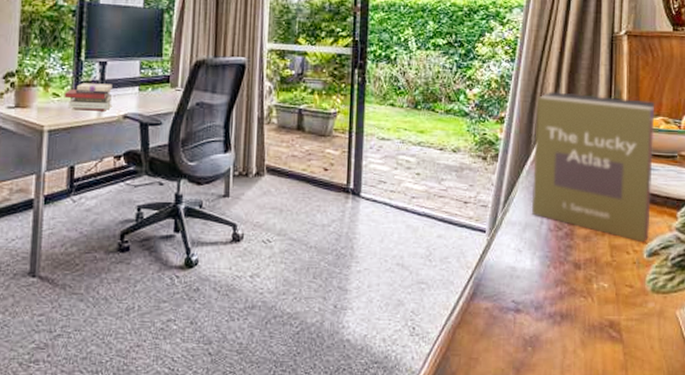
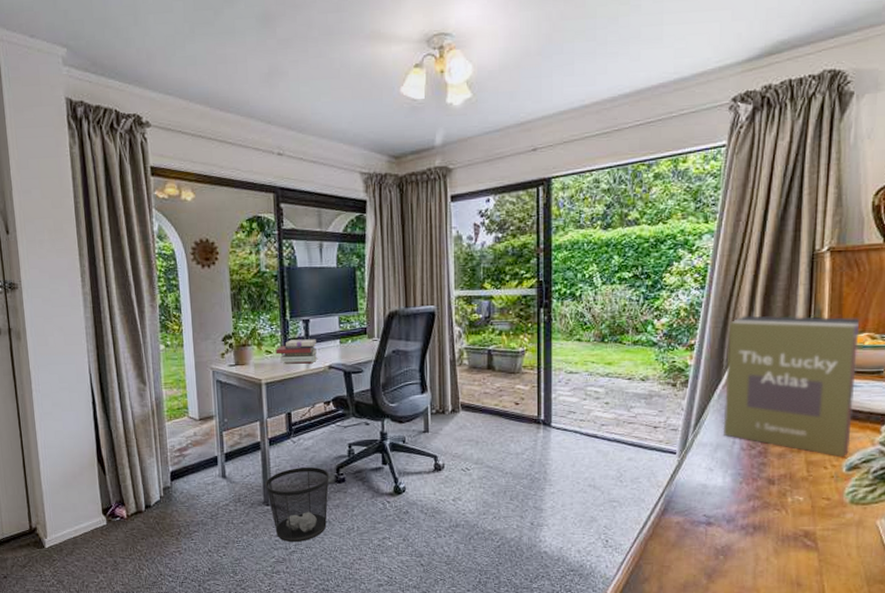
waste bin: none [33,231,112,324] -> present [264,466,329,543]

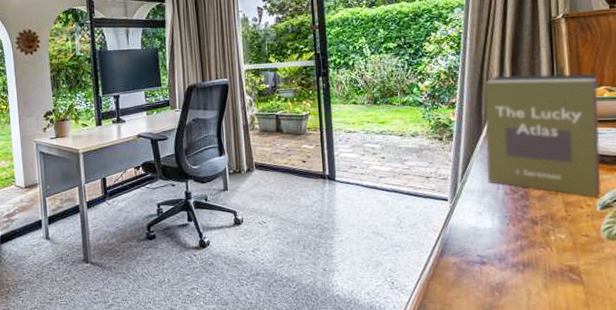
waste bin: present [264,466,329,543] -> none [84,226,142,297]
books: present [275,339,318,364] -> none [90,112,128,135]

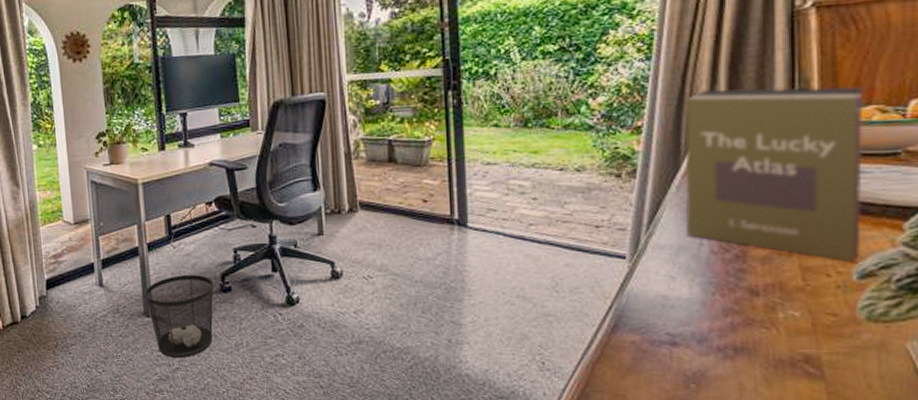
waste bin: none [84,226,142,297] -> present [144,274,214,359]

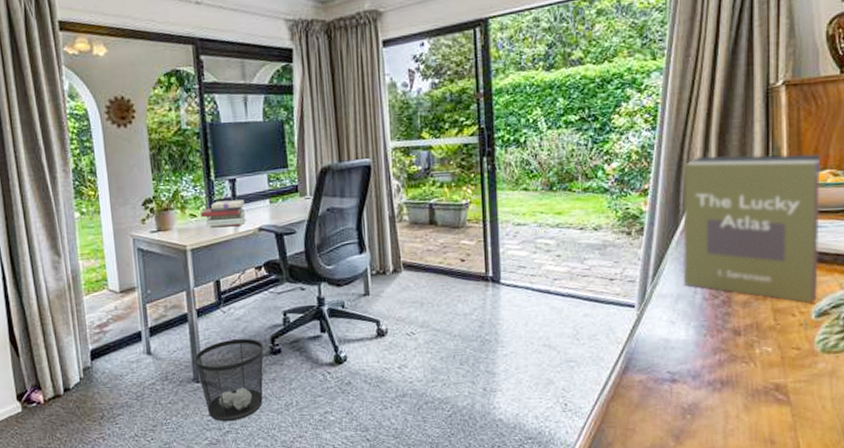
books: none [151,134,198,162] -> present [200,199,247,228]

